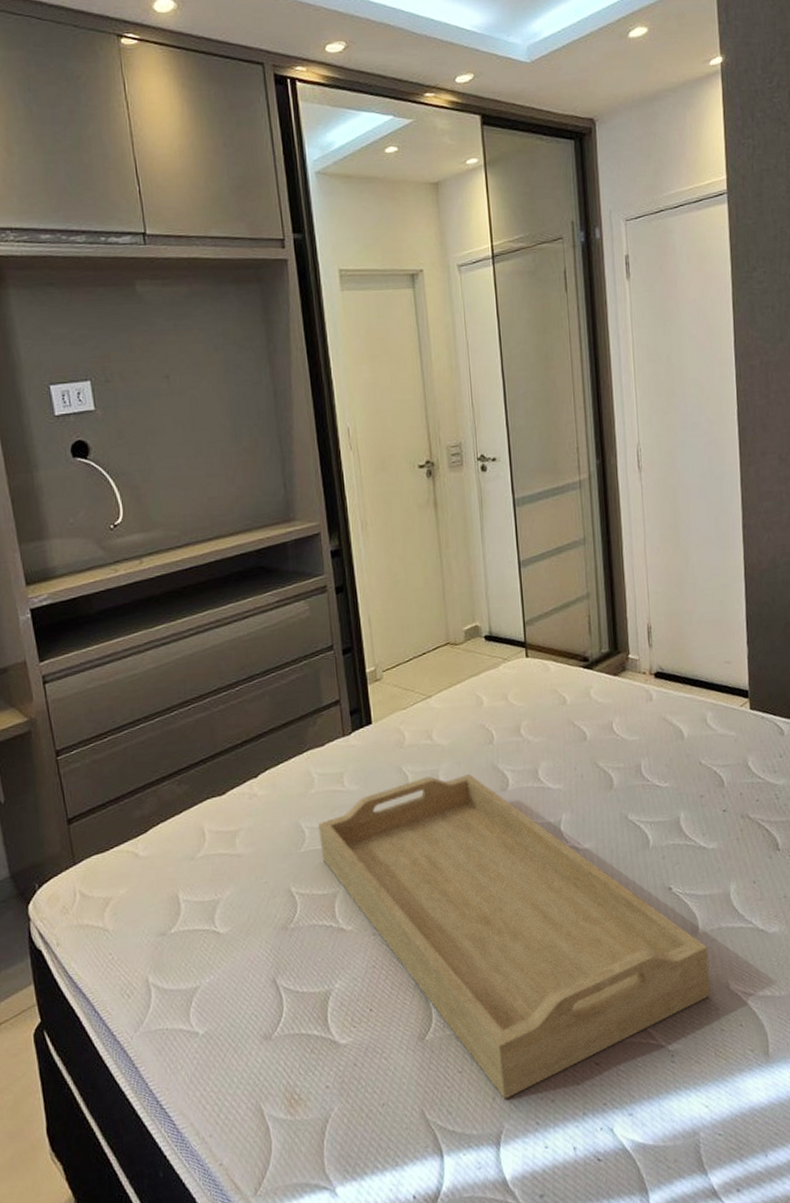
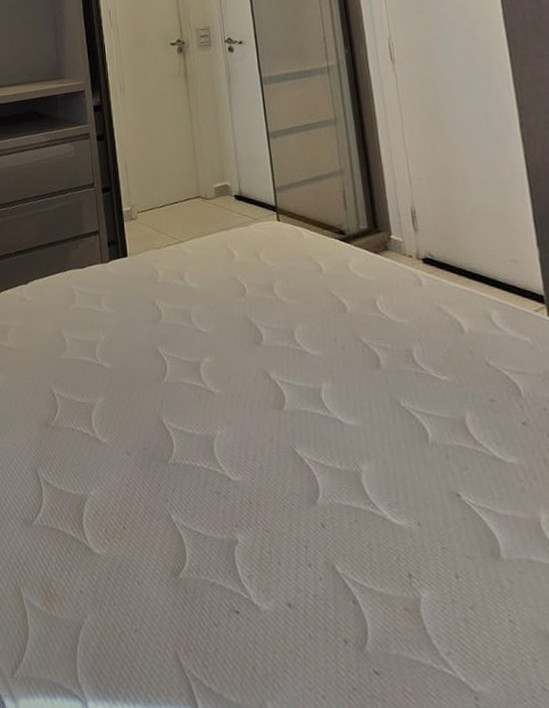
serving tray: present [318,774,711,1100] -> none [78,315,525,675]

